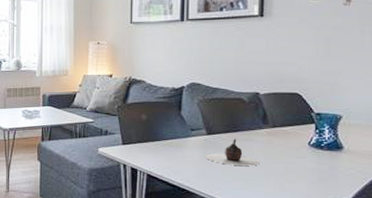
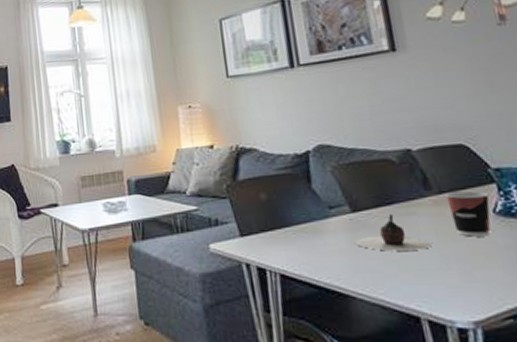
cup: none [276,127,308,161] -> present [444,191,491,237]

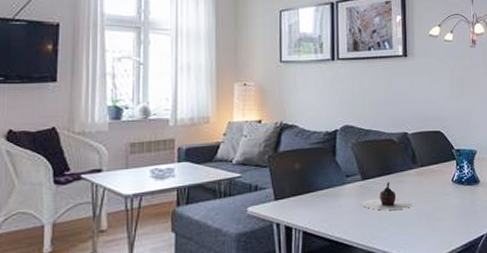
cup: present [444,191,491,237] -> none [424,165,451,199]

